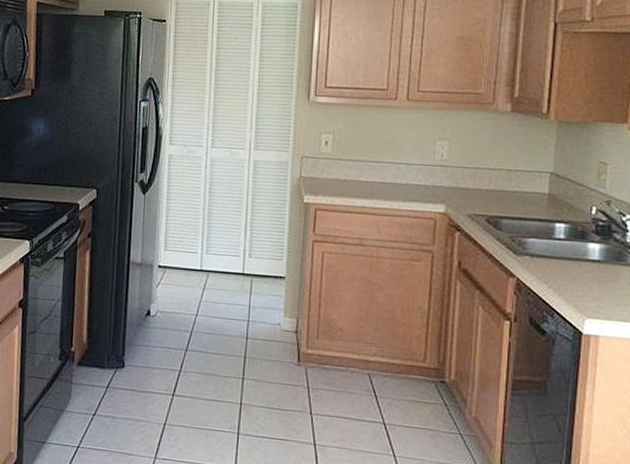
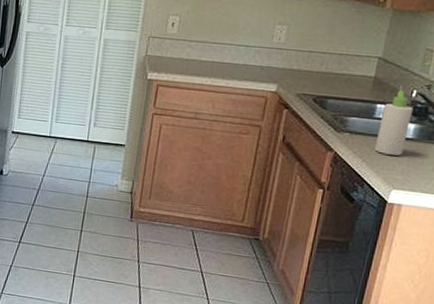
bottle: none [560,202,595,280] -> present [374,85,413,156]

